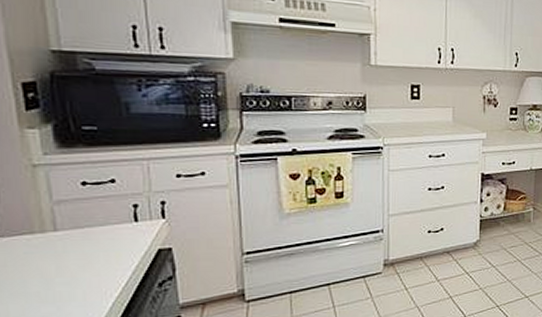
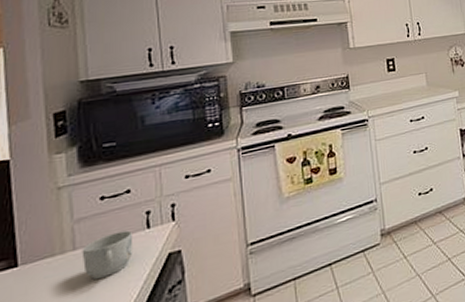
mug: none [63,220,120,262] -> present [82,230,133,280]

